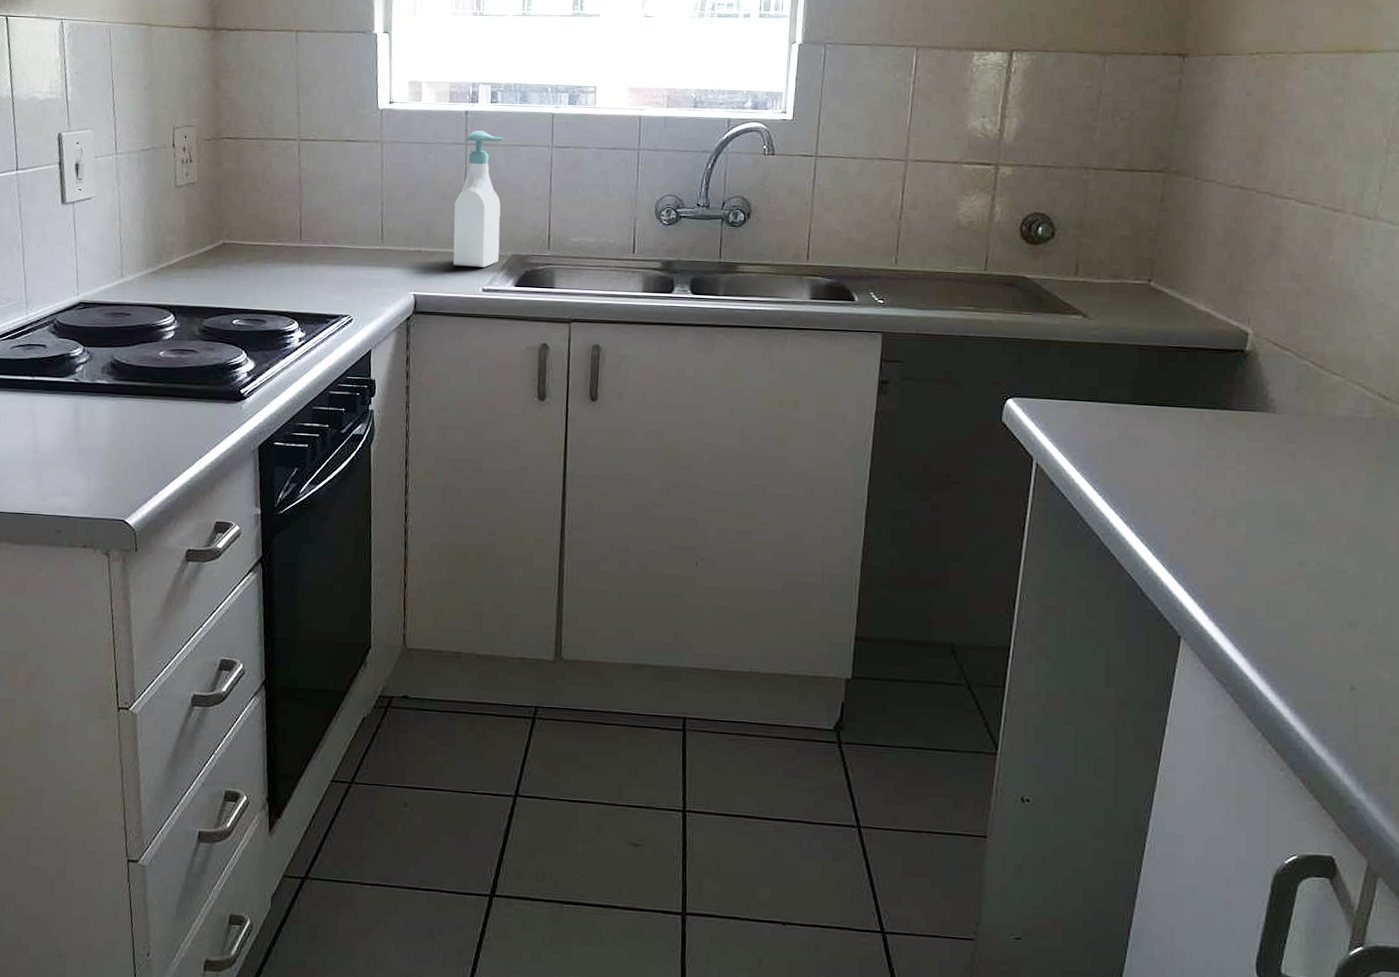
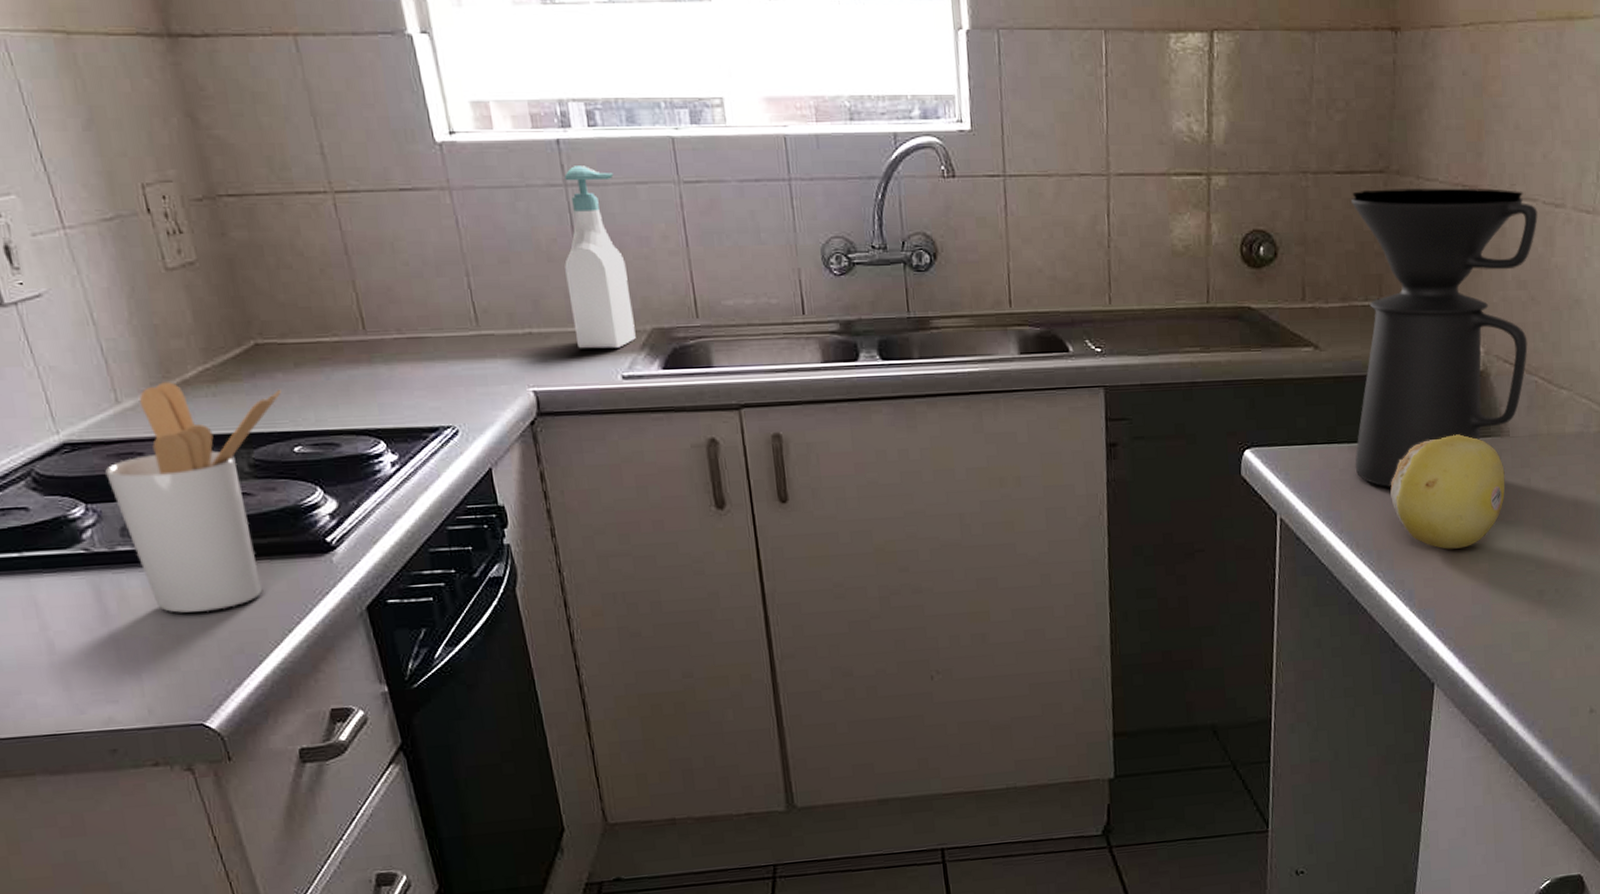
utensil holder: none [102,265,233,435] -> present [105,382,281,613]
coffee maker: none [1114,185,1316,446] -> present [1351,188,1538,487]
fruit: none [1148,405,1269,512] -> present [1390,434,1505,549]

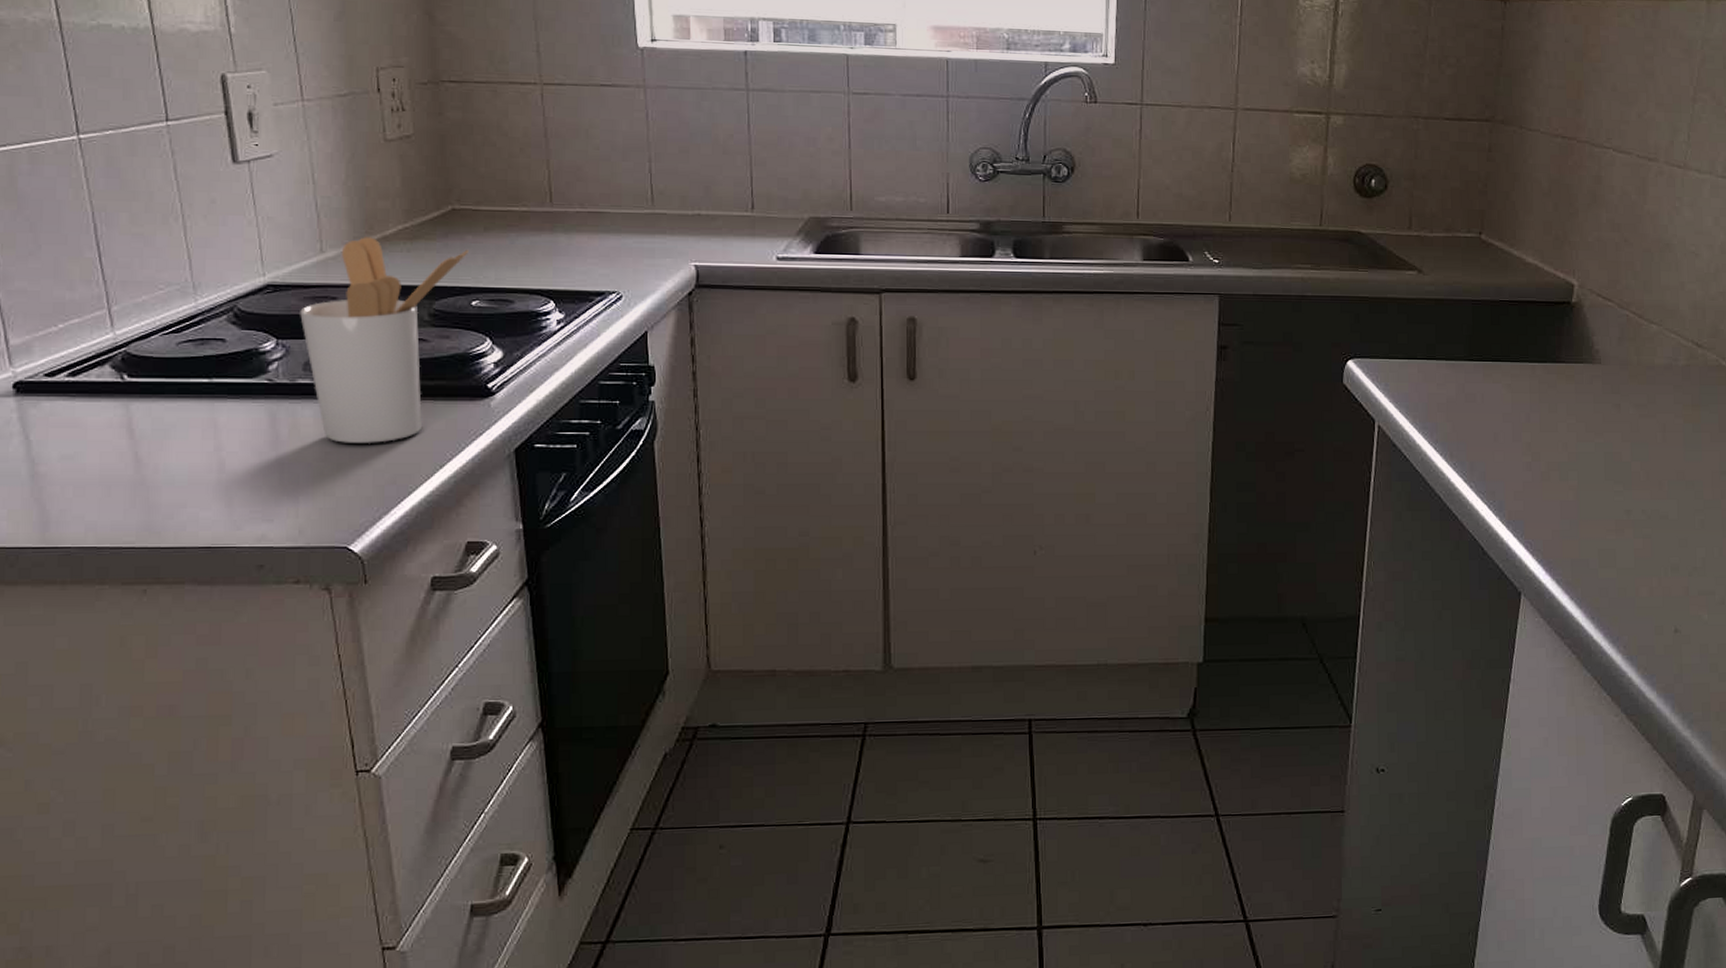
soap bottle: present [564,166,636,349] -> none [738,74,794,232]
coffee maker: present [1351,188,1538,487] -> none [1452,135,1632,403]
fruit: present [1390,434,1505,549] -> none [1485,359,1596,465]

